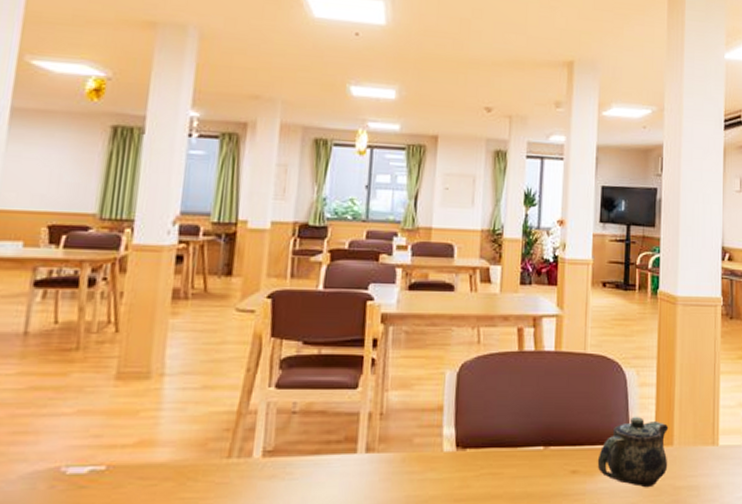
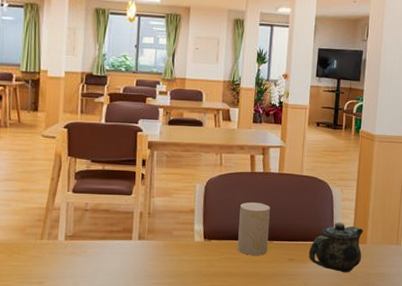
cup: none [502,393,545,468] -> present [237,202,270,255]

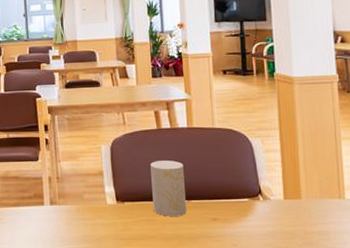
teapot: present [308,222,364,273] -> none [233,176,298,232]

